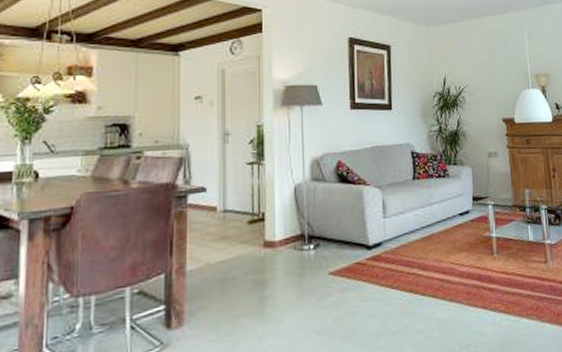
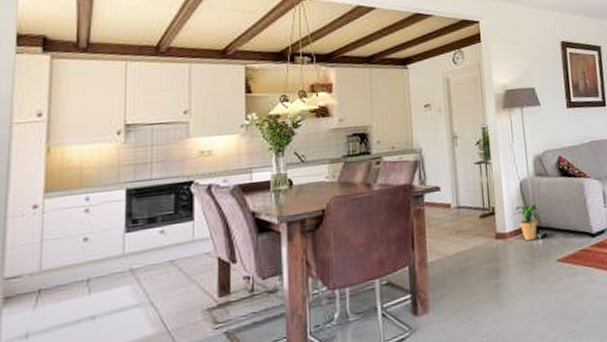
potted plant: none [282,210,314,251] -> present [511,203,541,241]

